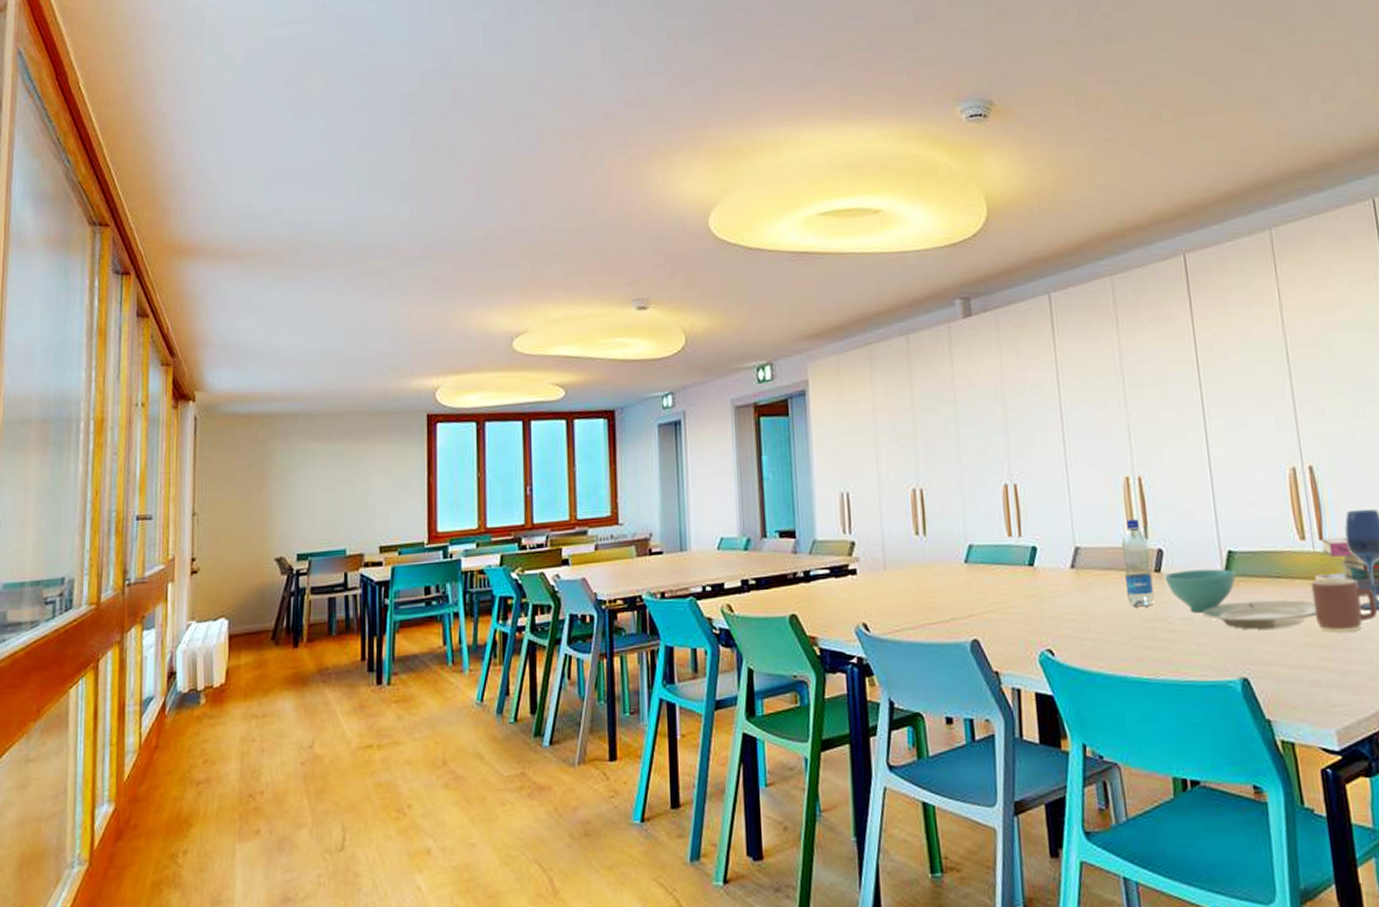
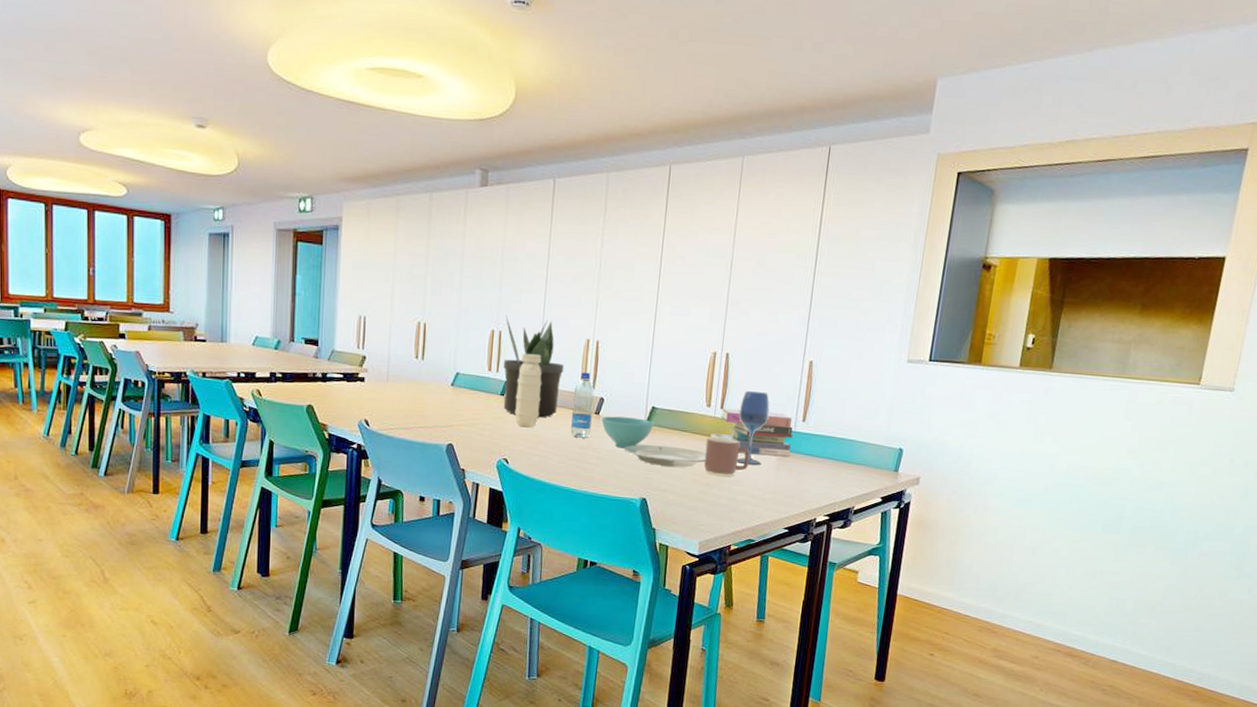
planter: none [1018,460,1105,589] -> present [503,315,564,418]
water jug: none [1047,506,1083,603] -> present [515,354,542,427]

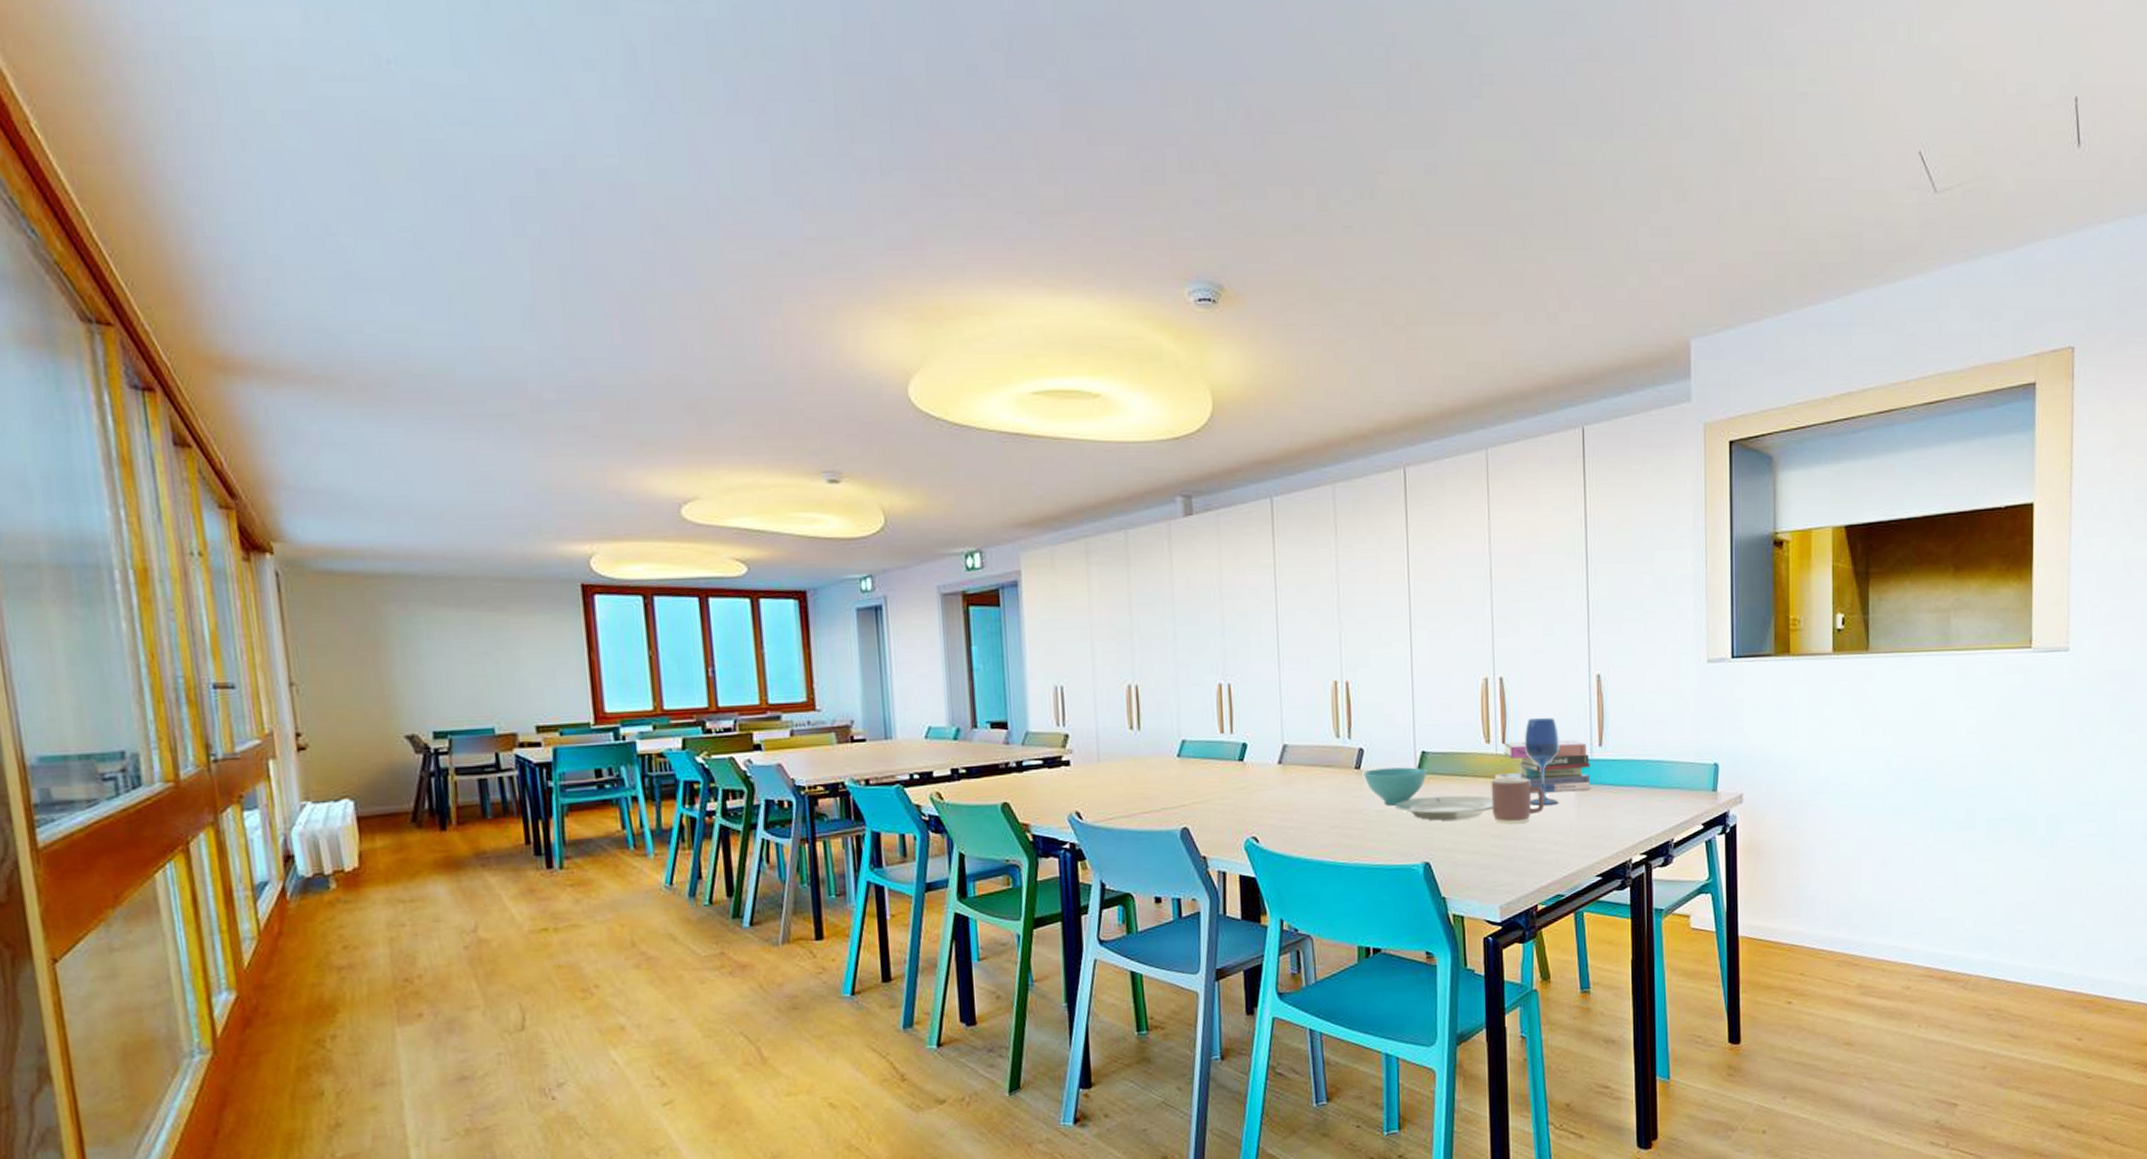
planter: present [503,315,564,418] -> none [1233,663,1312,782]
water jug: present [515,354,542,427] -> none [1257,707,1289,795]
bottle: present [571,372,594,438] -> none [1327,720,1353,800]

